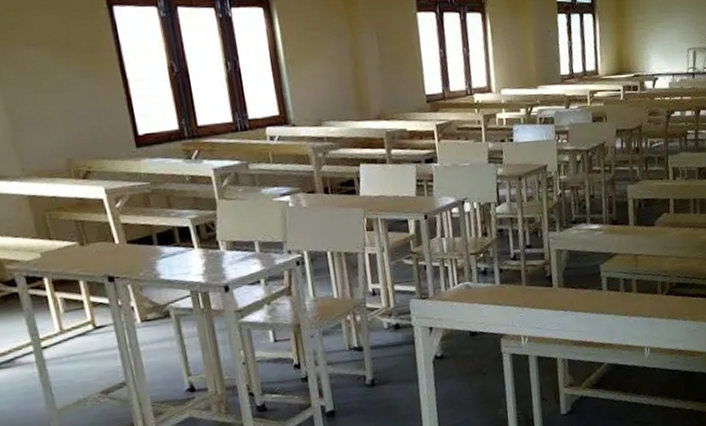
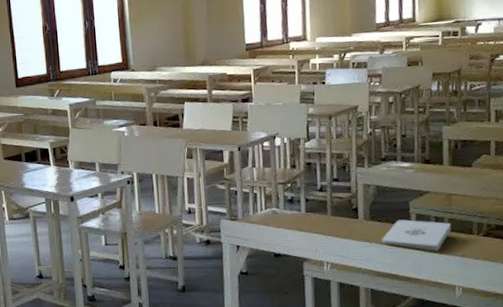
notepad: none [576,284,639,314] -> present [382,219,452,251]

